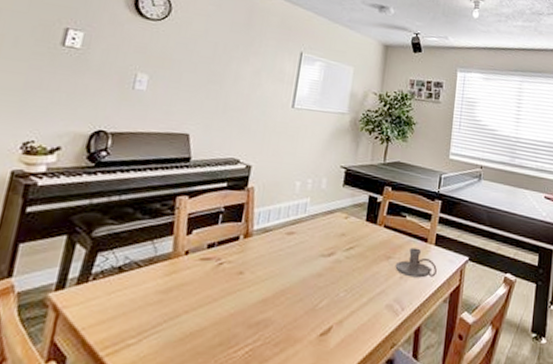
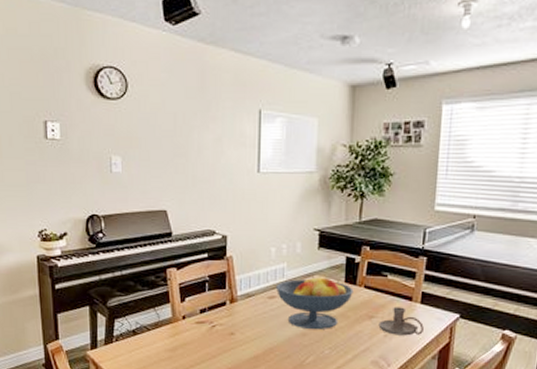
fruit bowl: none [295,212,374,270] -> present [275,276,354,330]

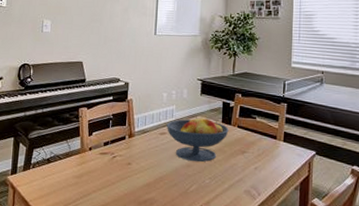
candle holder: present [378,306,424,336] -> none [250,144,287,169]

